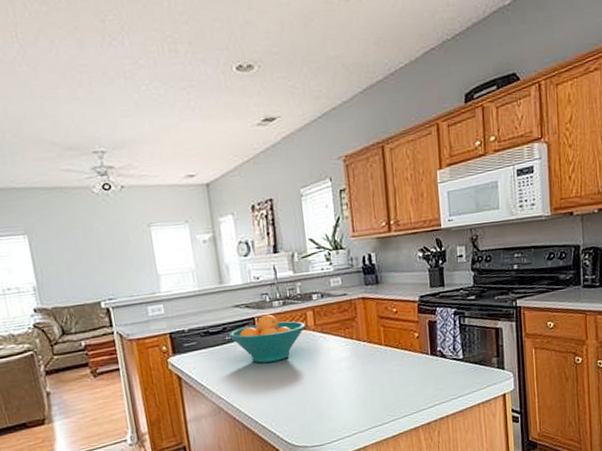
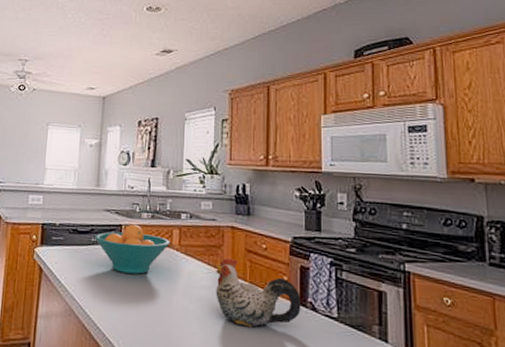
chicken figurine: none [352,327,432,385] -> present [216,258,301,328]

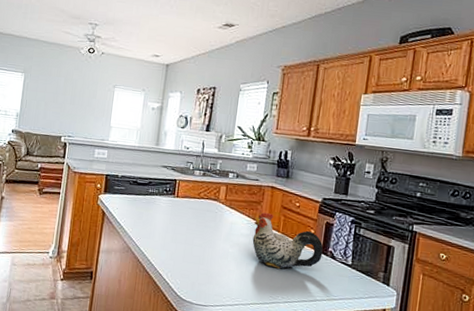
fruit bowl: present [95,224,170,274] -> none [152,179,218,222]

